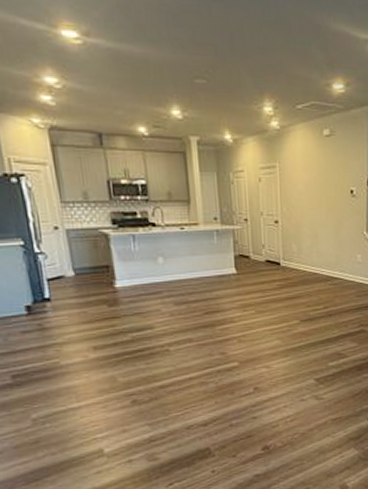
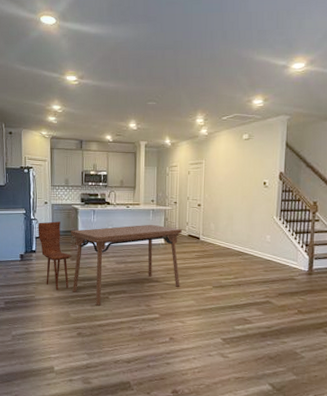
dining chair: none [48,254,109,350] -> present [38,221,71,291]
dining table: none [102,249,261,362] -> present [71,224,182,306]

